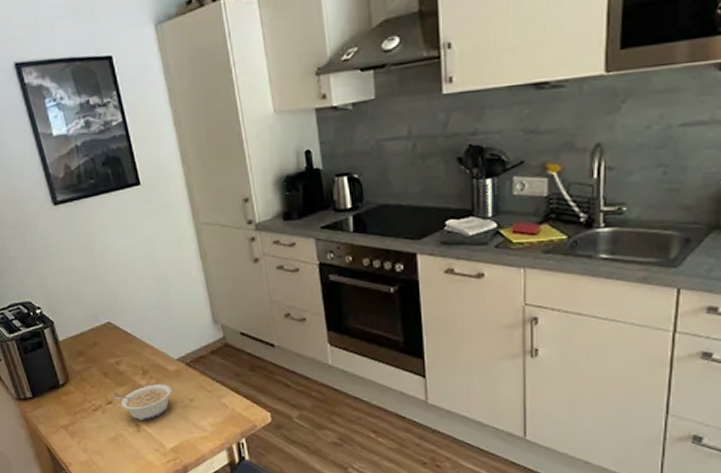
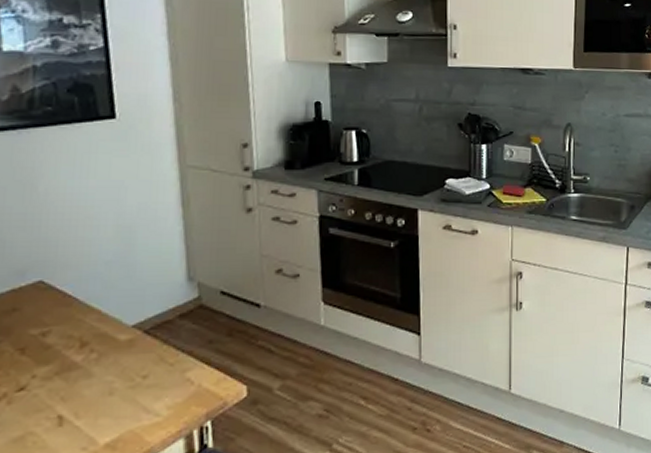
legume: present [113,384,172,420] -> none [29,359,120,410]

